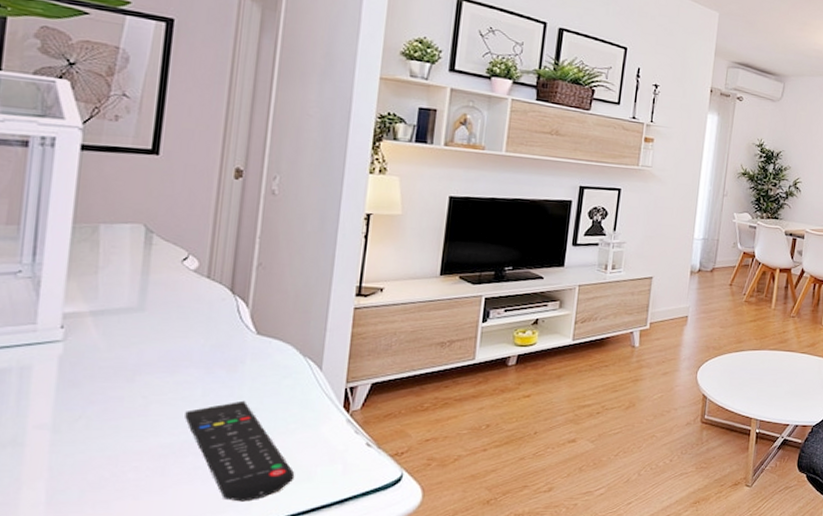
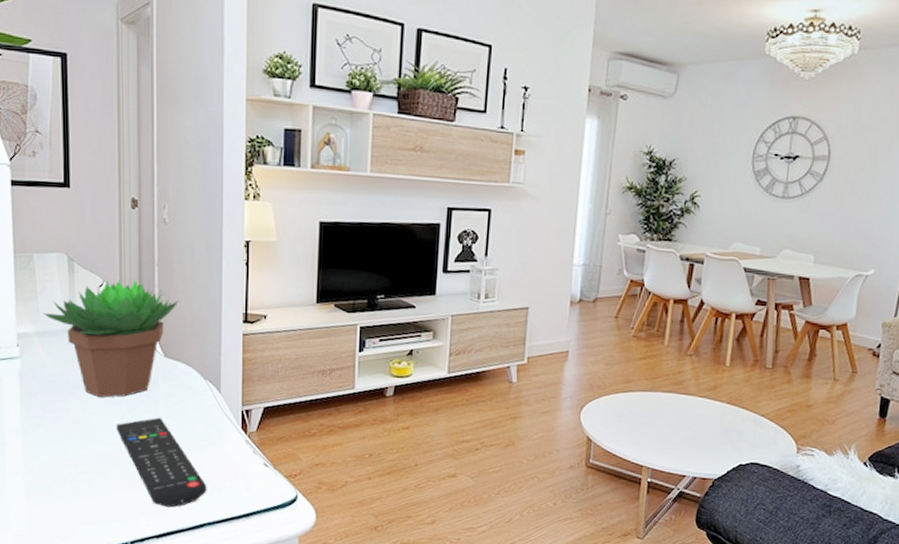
succulent plant: none [103,251,281,382] -> present [43,278,179,398]

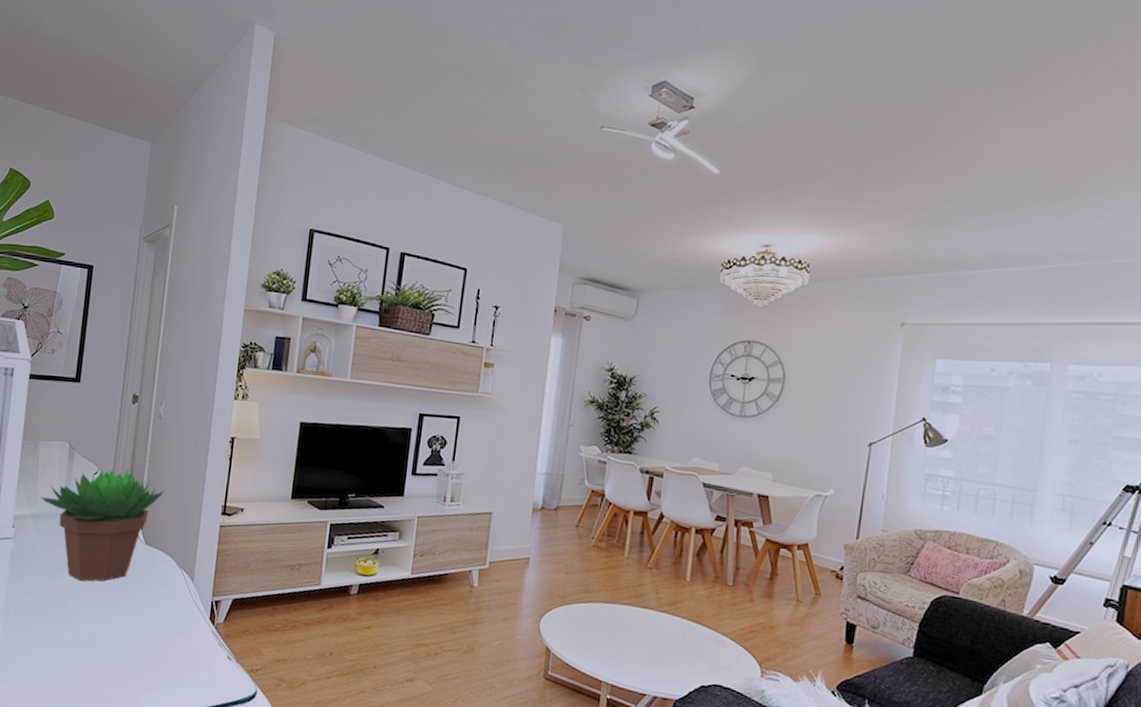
remote control: present [116,417,207,508] -> none [92,603,171,697]

